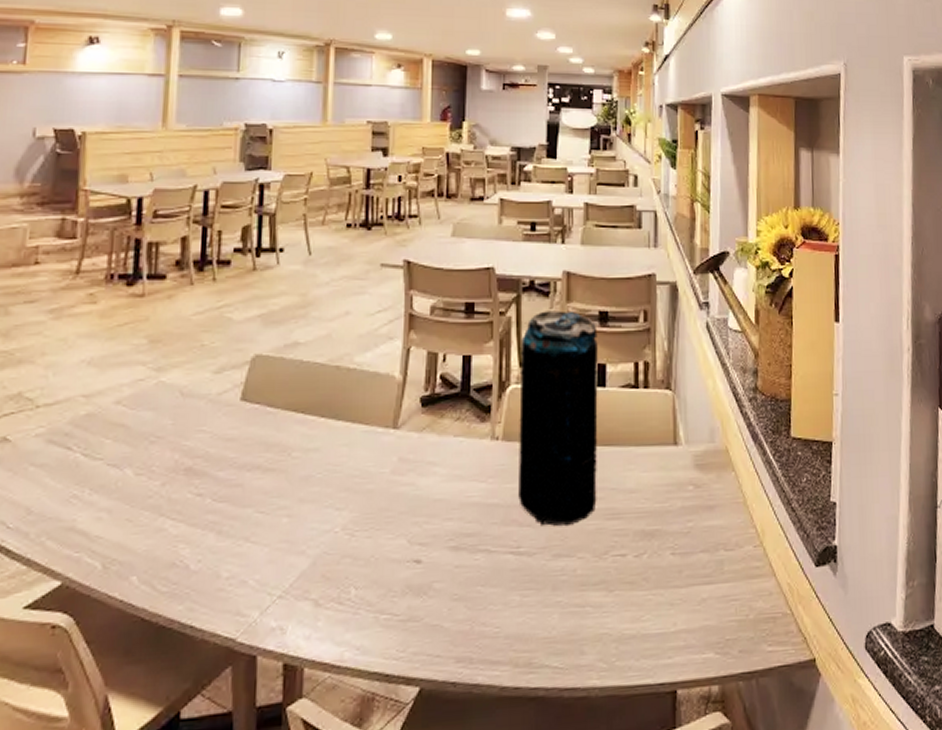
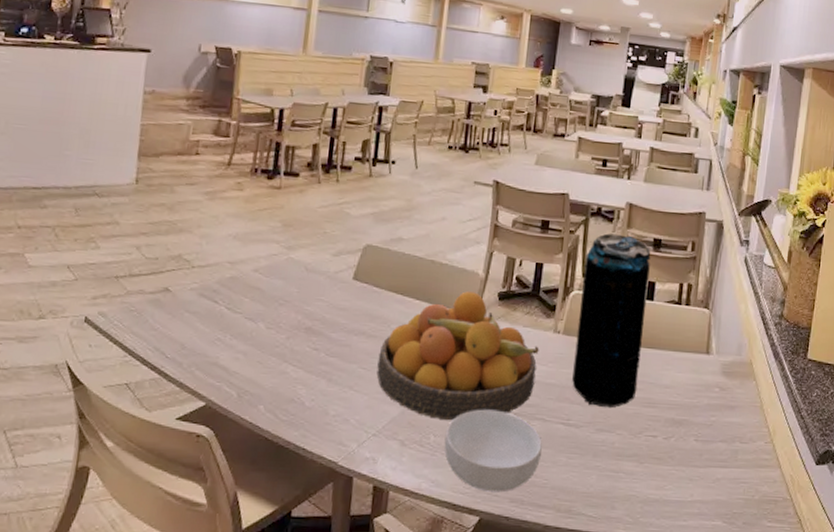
fruit bowl: none [278,400,476,567] -> present [376,291,540,421]
cereal bowl: none [368,545,489,653] -> present [444,409,542,493]

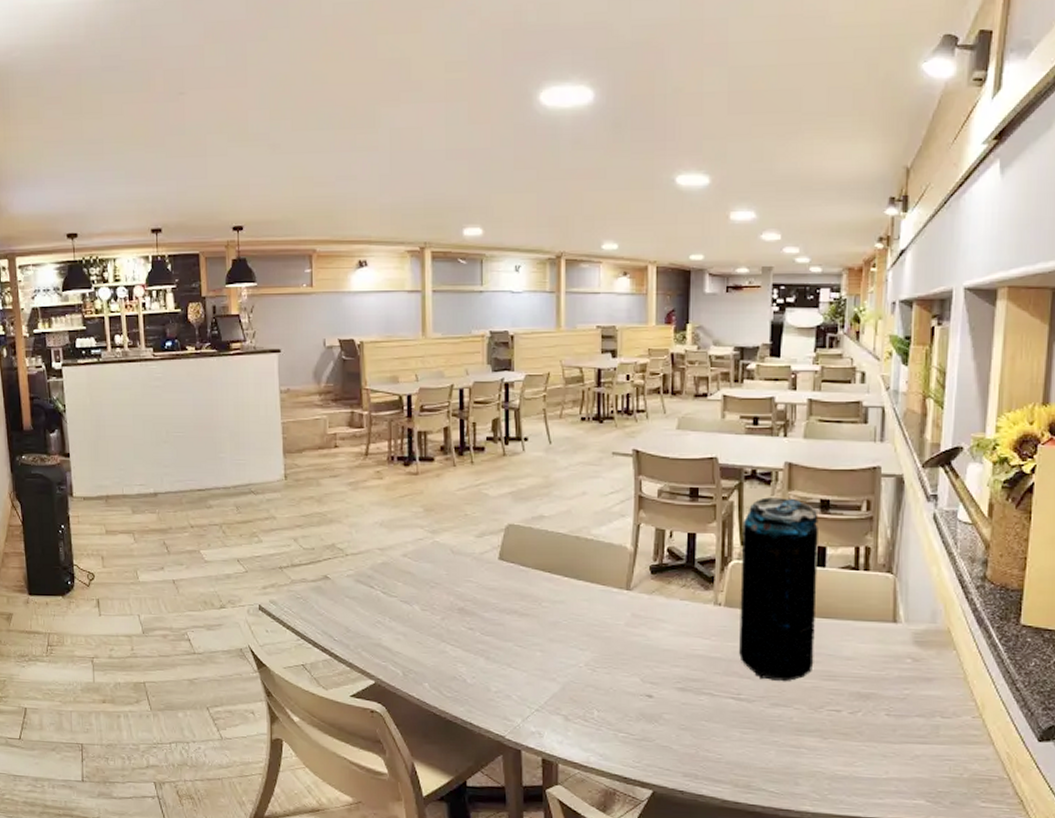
fruit bowl: present [376,291,540,421] -> none [533,566,700,696]
cereal bowl: present [444,409,542,493] -> none [608,684,712,767]

